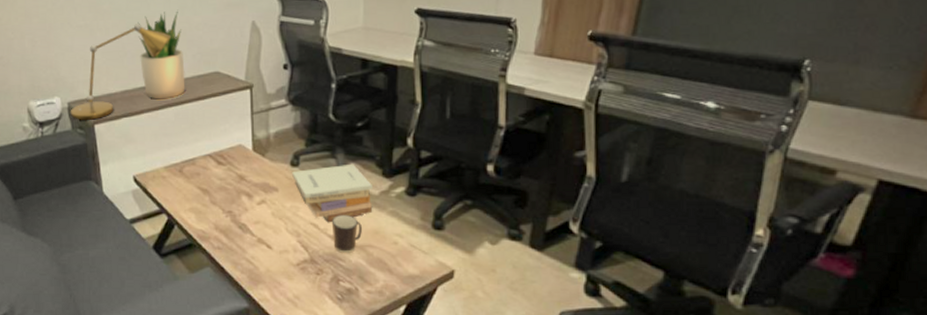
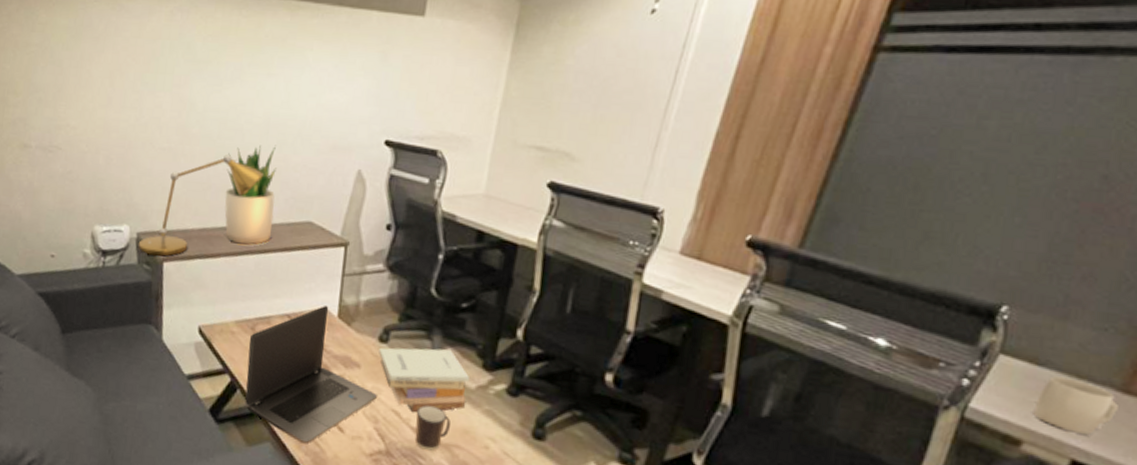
laptop computer: none [179,142,296,264] -> present [244,306,377,444]
mug: none [842,111,909,157] -> present [1033,375,1118,435]

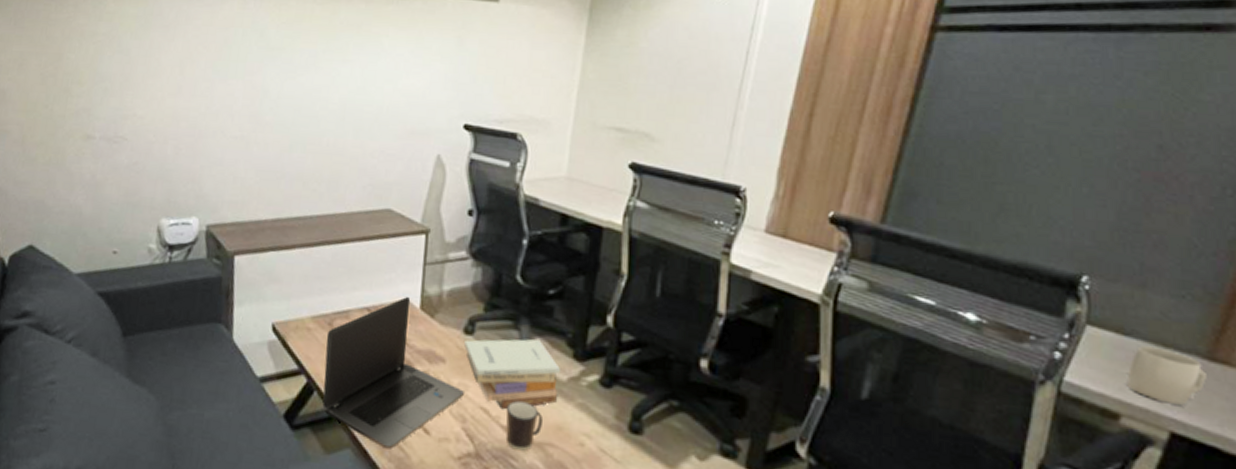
desk lamp: present [135,155,263,257] -> none [204,142,340,250]
planter: present [224,145,276,245] -> none [299,131,353,235]

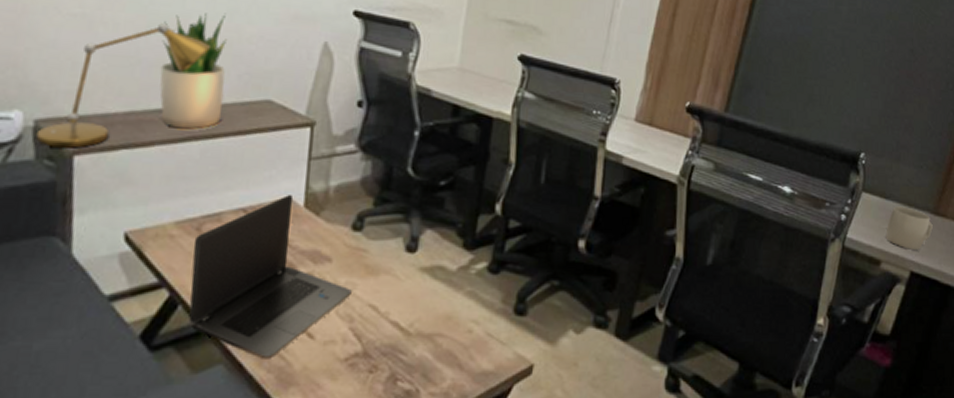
desk lamp: none [204,142,340,250] -> present [31,23,210,148]
planter: none [299,131,353,235] -> present [159,12,227,129]
books: present [463,339,562,410] -> none [351,230,451,305]
mug: present [505,400,542,451] -> none [394,294,432,344]

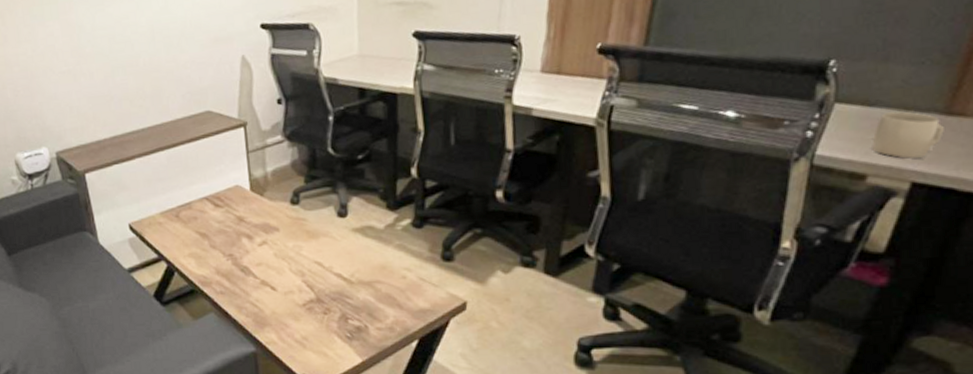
desk lamp: present [31,23,210,148] -> none [57,66,158,171]
planter: present [159,12,227,129] -> none [122,48,177,144]
laptop computer: present [188,195,352,359] -> none [176,183,299,308]

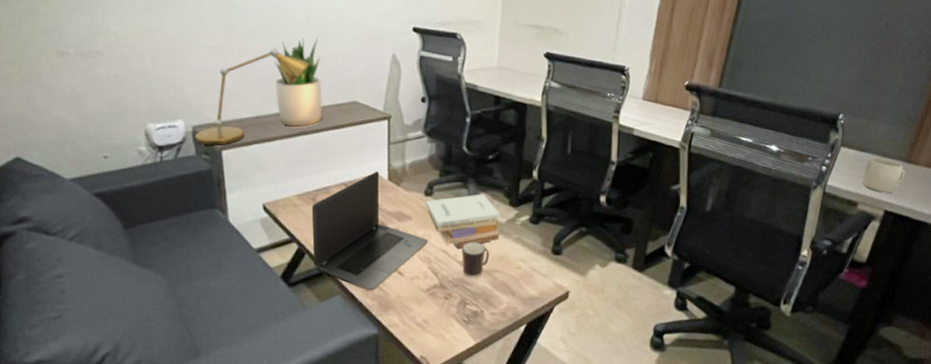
desk lamp: none [57,66,158,171] -> present [192,49,309,145]
planter: none [122,48,177,144] -> present [274,37,322,127]
laptop computer: none [176,183,299,308] -> present [311,172,428,291]
books: none [291,198,379,261] -> present [424,193,501,250]
mug: none [336,250,369,291] -> present [461,241,489,278]

